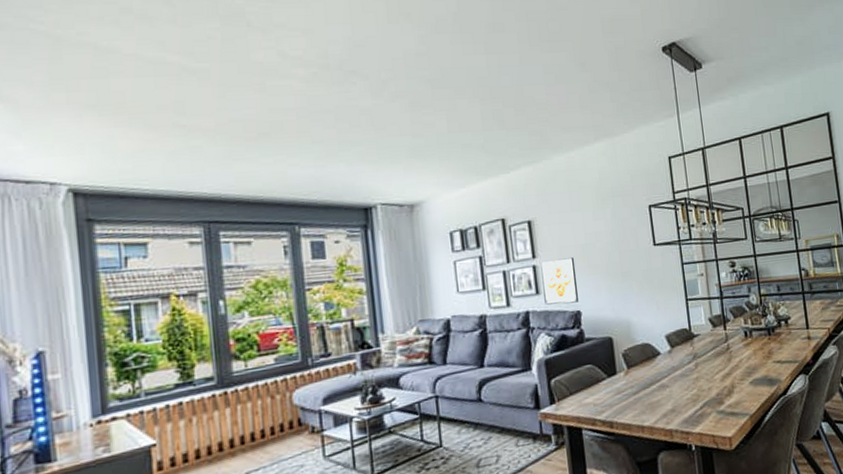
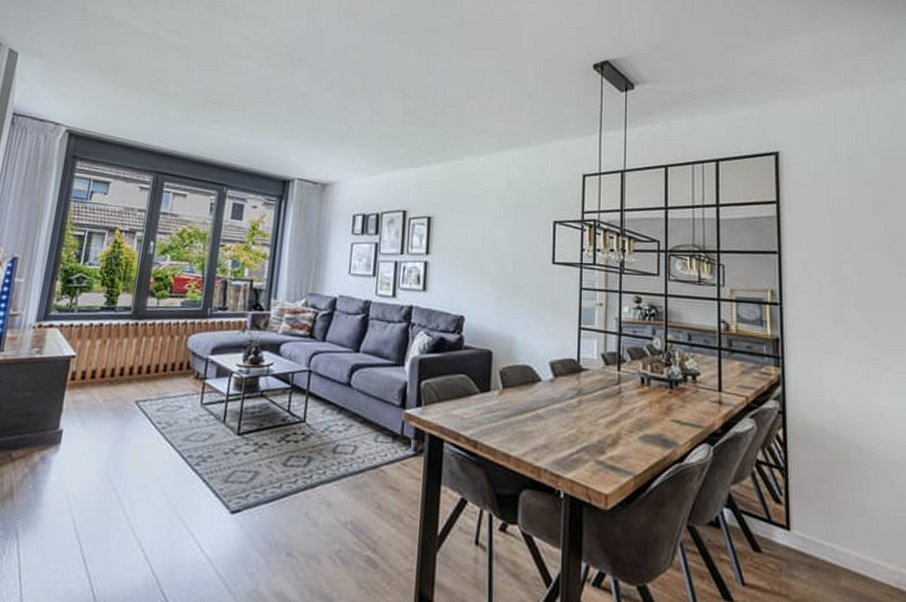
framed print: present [540,257,578,305] -> none [430,258,467,307]

